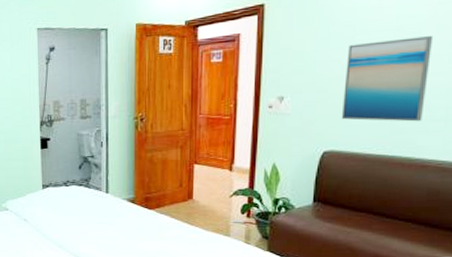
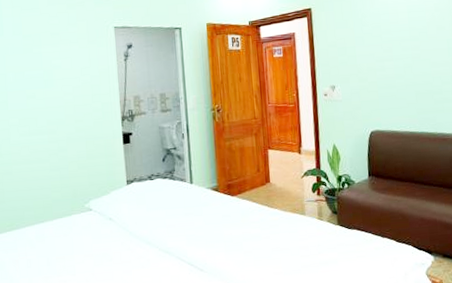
wall art: present [341,36,432,122] -> none [378,35,438,104]

